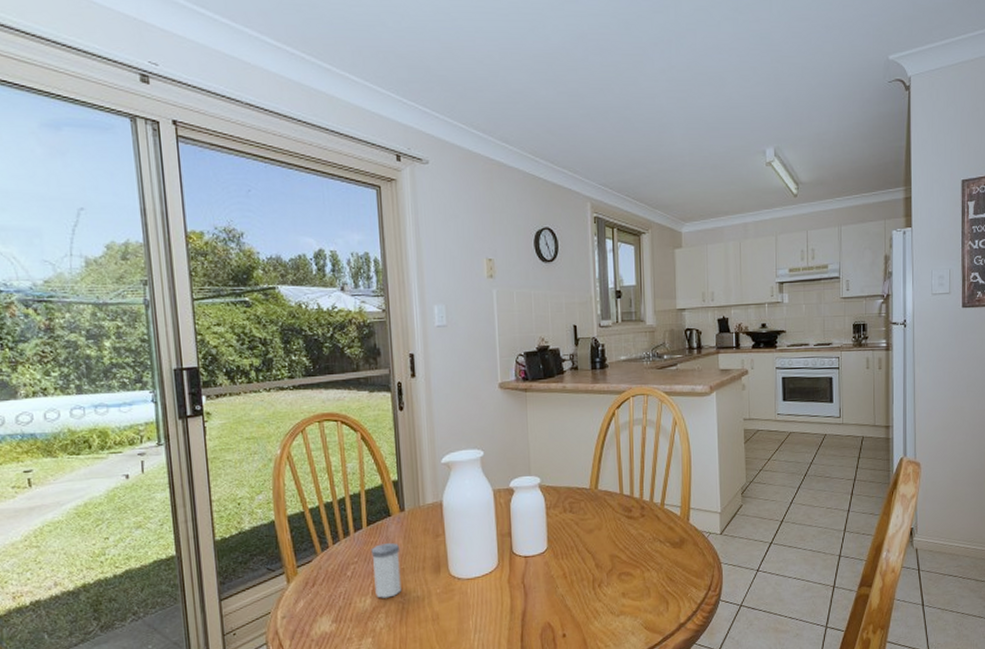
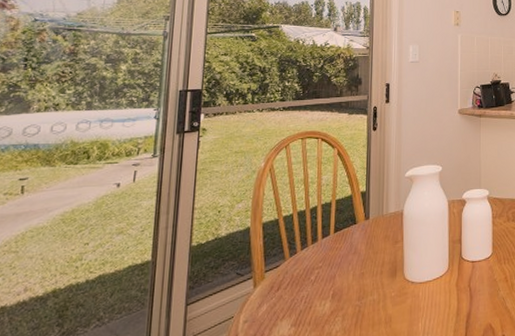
salt shaker: present [371,542,402,598] -> none [335,248,361,302]

